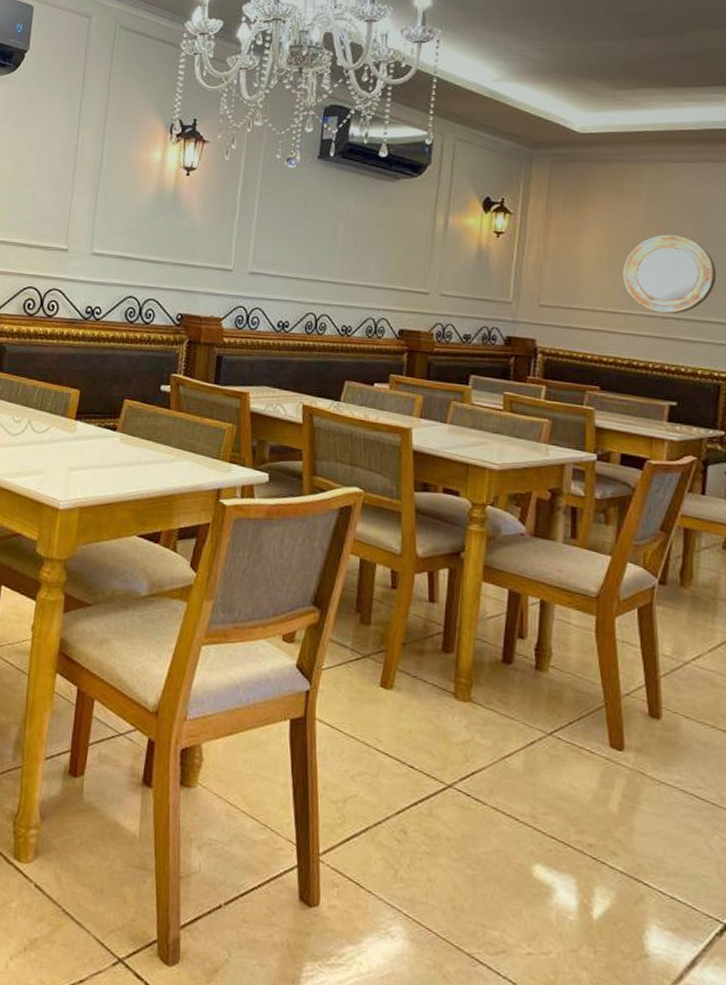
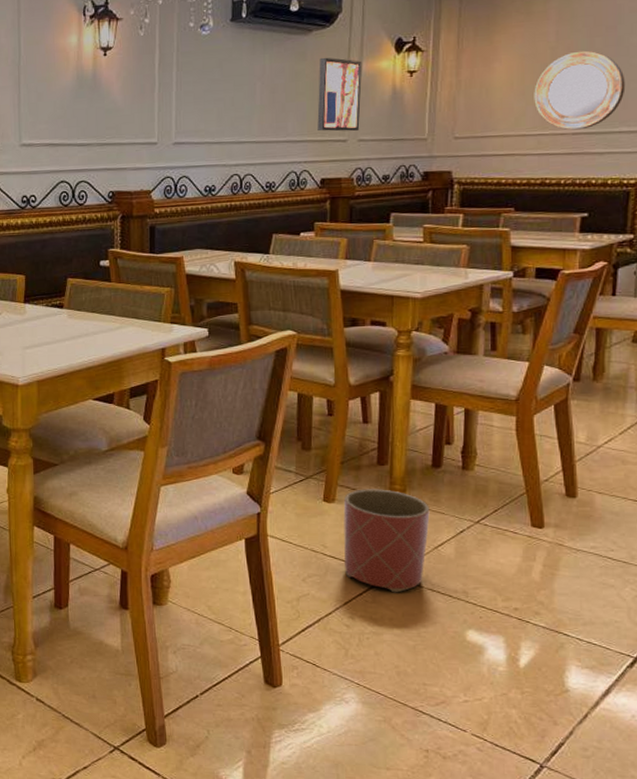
wall art: none [399,206,449,284] -> present [317,57,362,132]
planter: none [399,678,498,808] -> present [343,489,430,593]

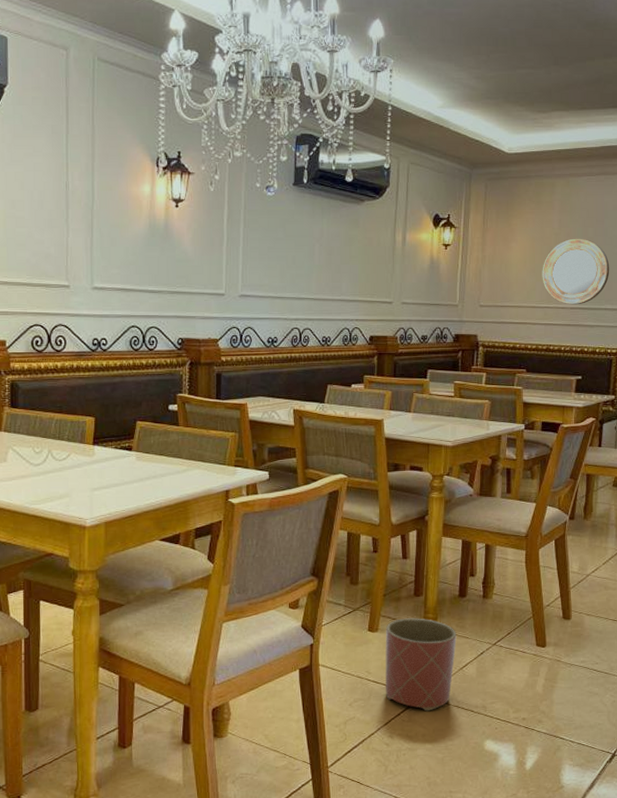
wall art: present [317,57,362,132] -> none [367,226,406,294]

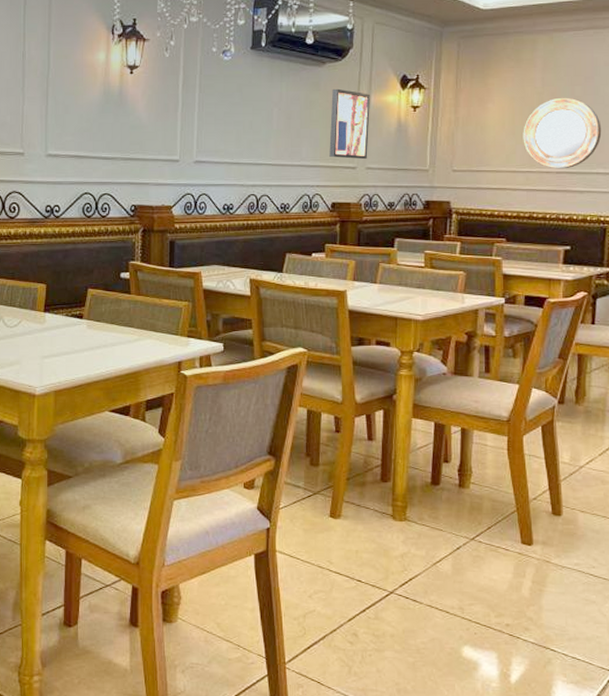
wall art: none [367,226,406,294] -> present [329,88,371,159]
planter: present [385,618,457,712] -> none [349,505,429,609]

